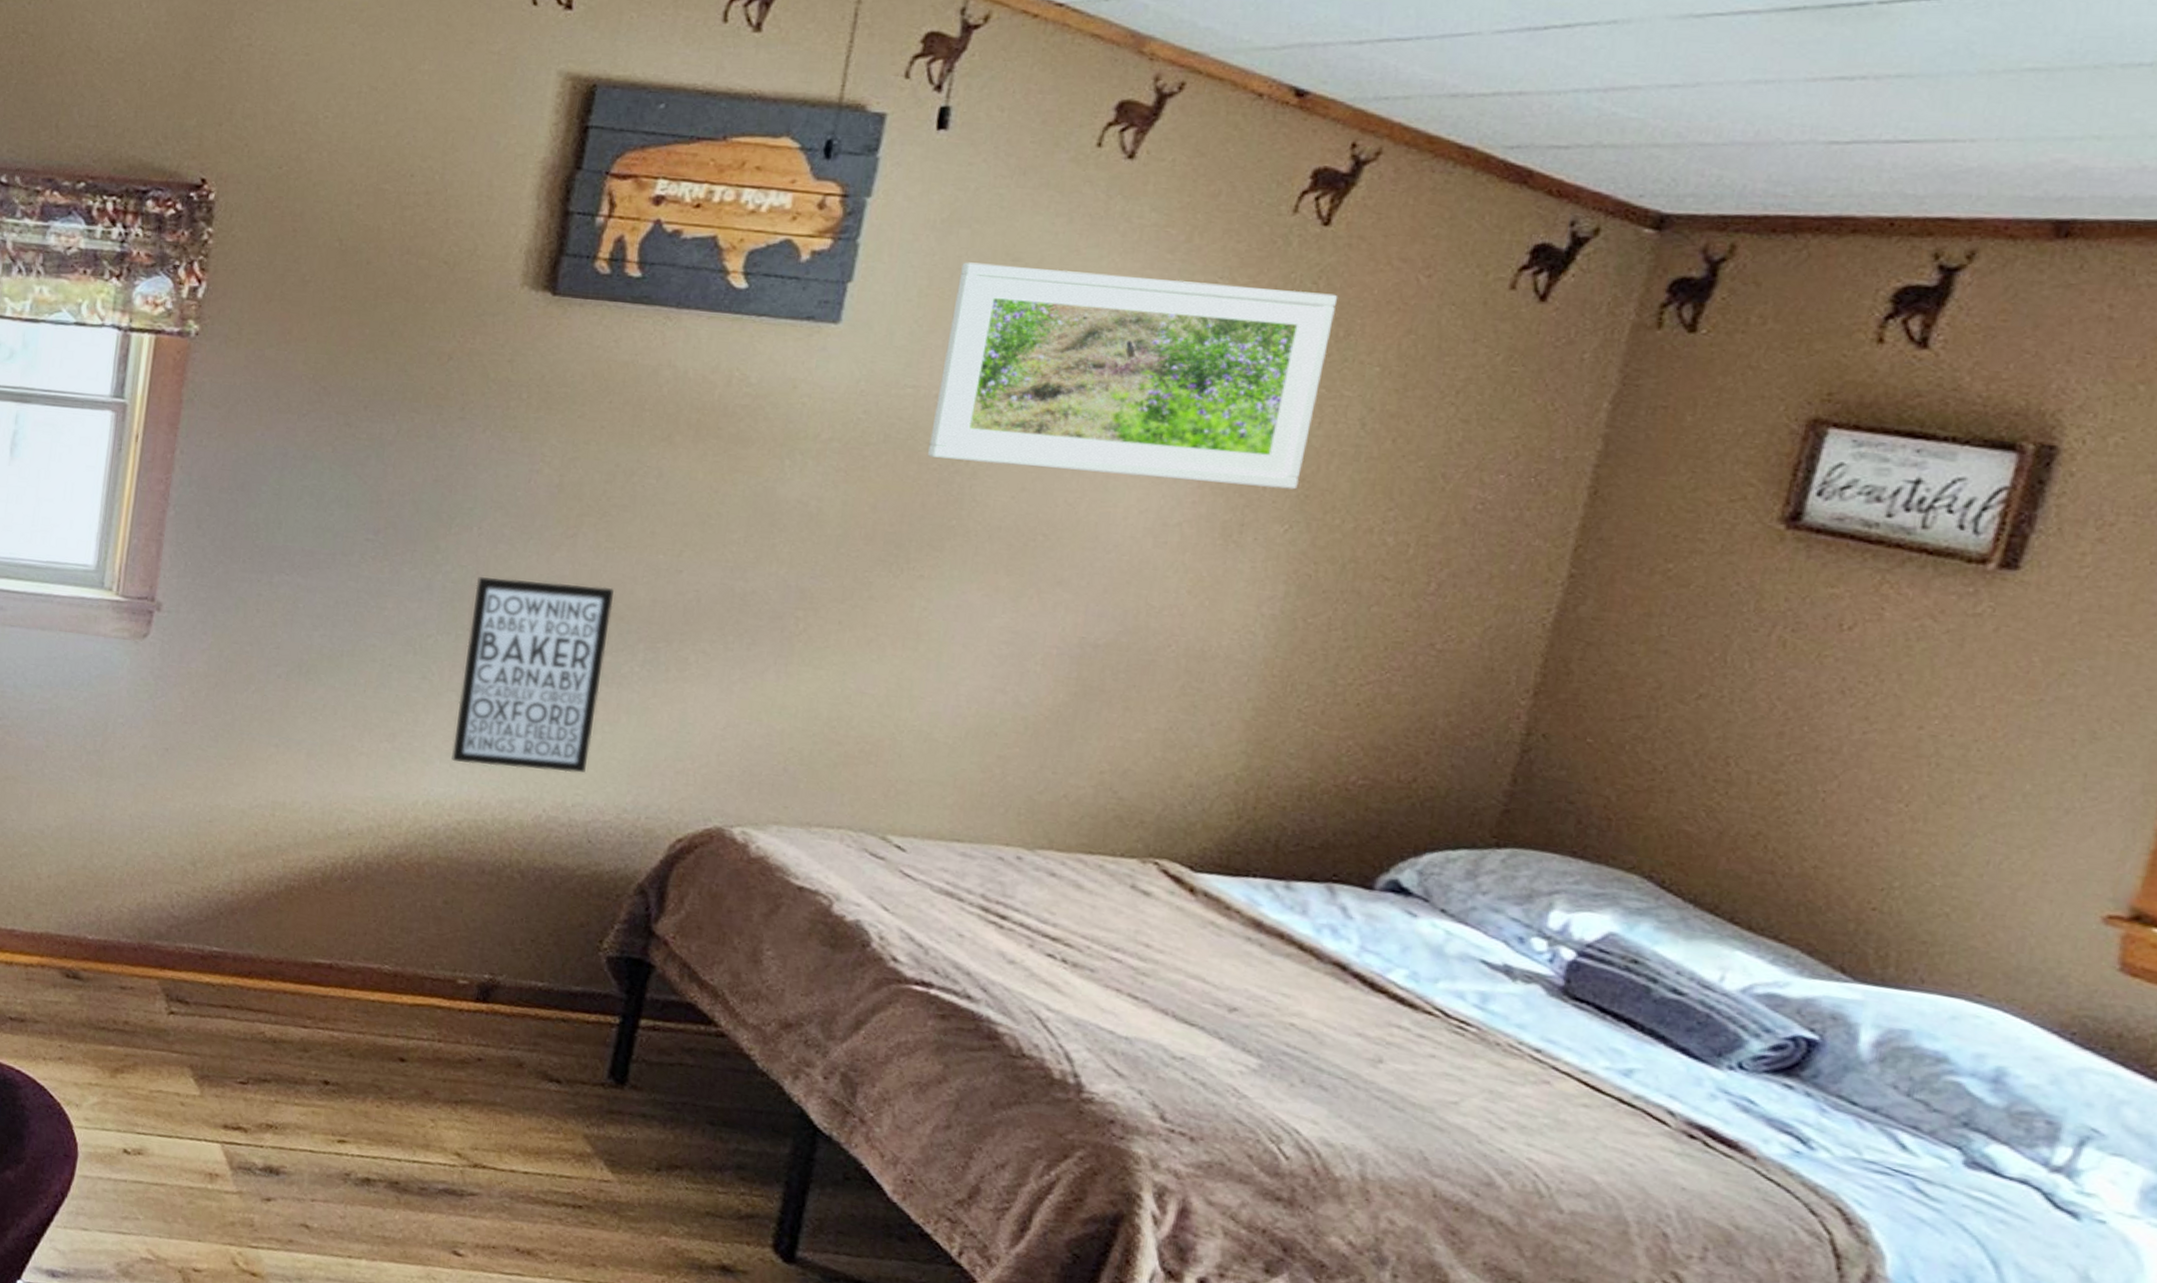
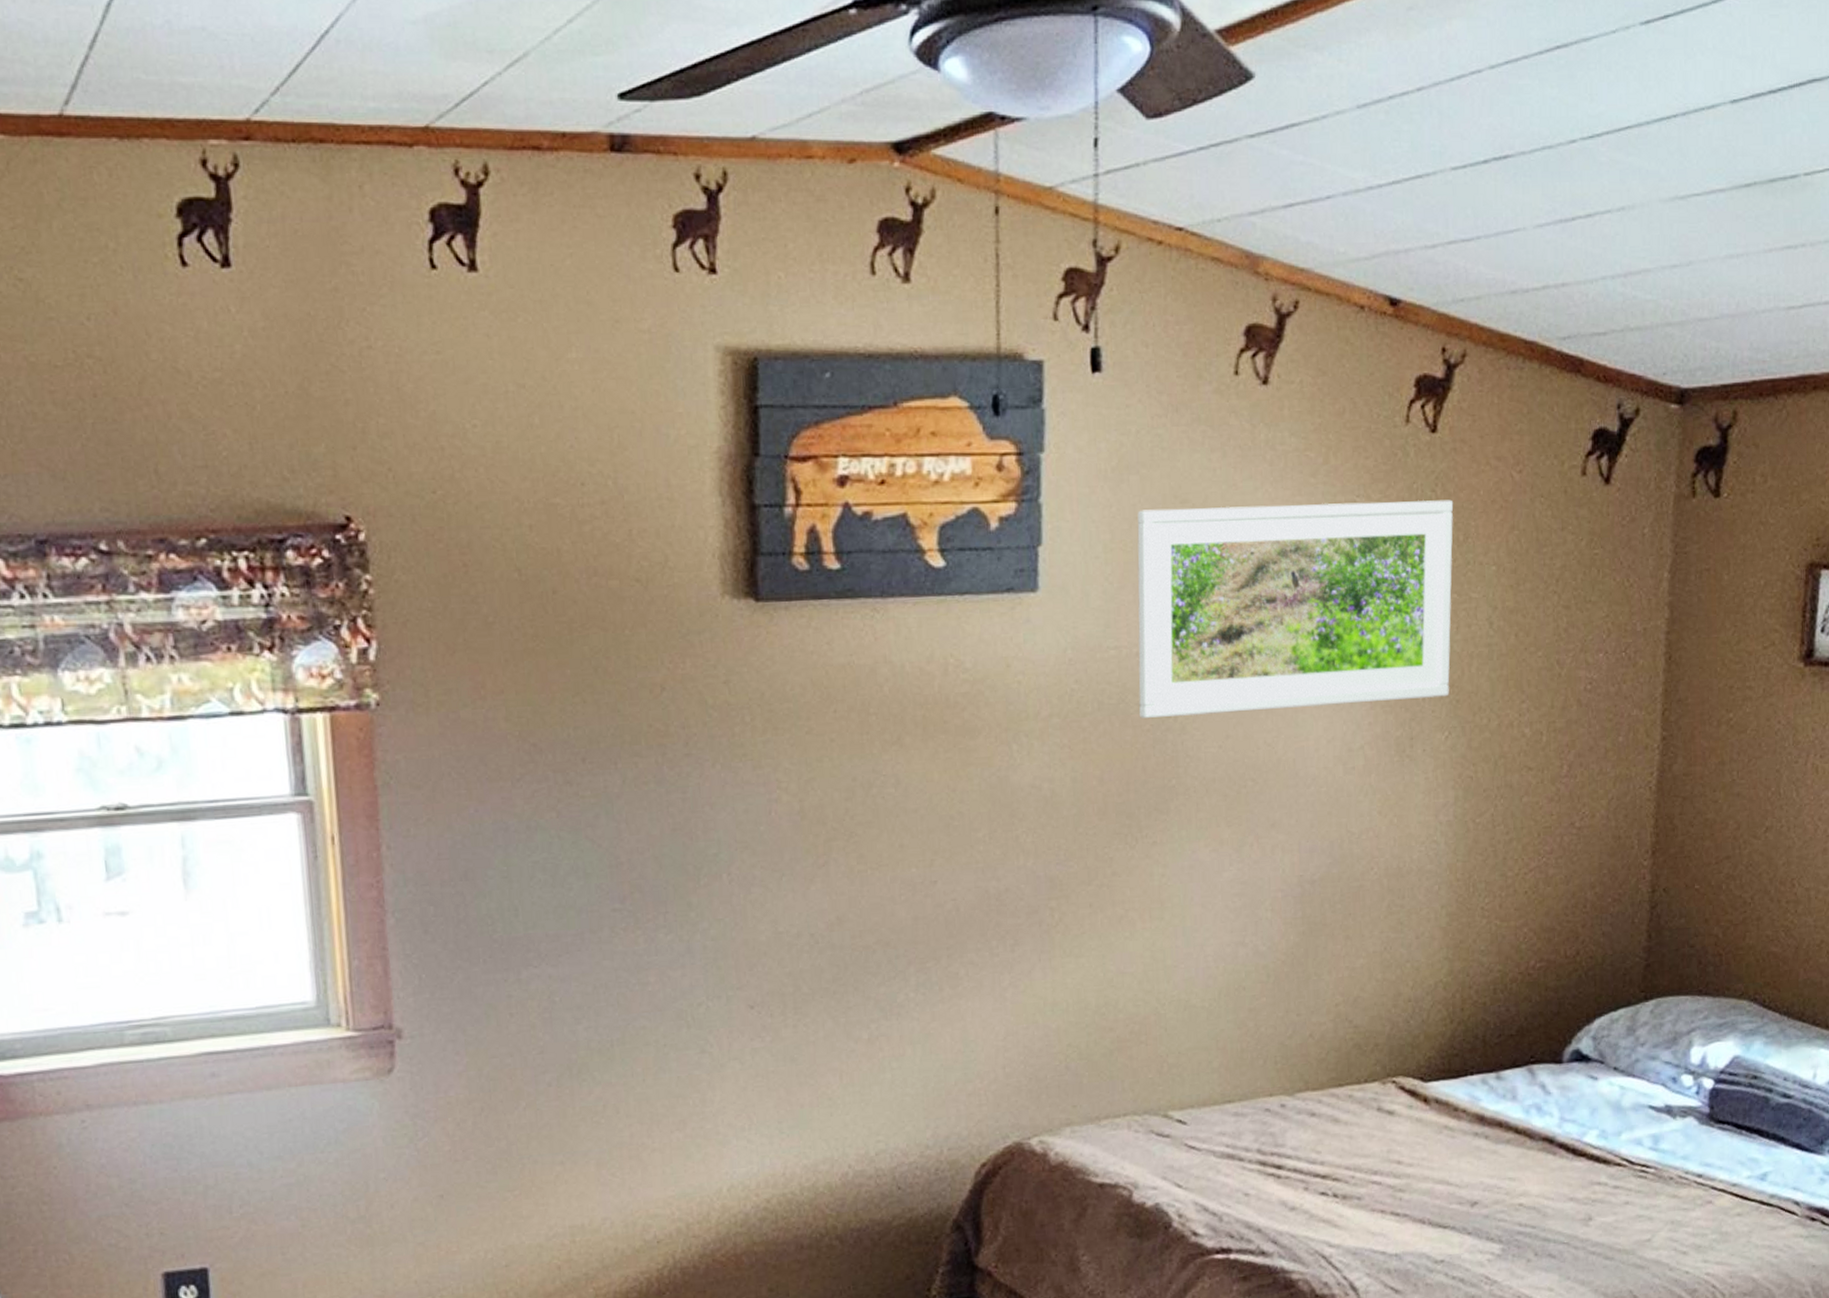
wall art: present [451,577,614,773] -> none [737,913,882,1136]

